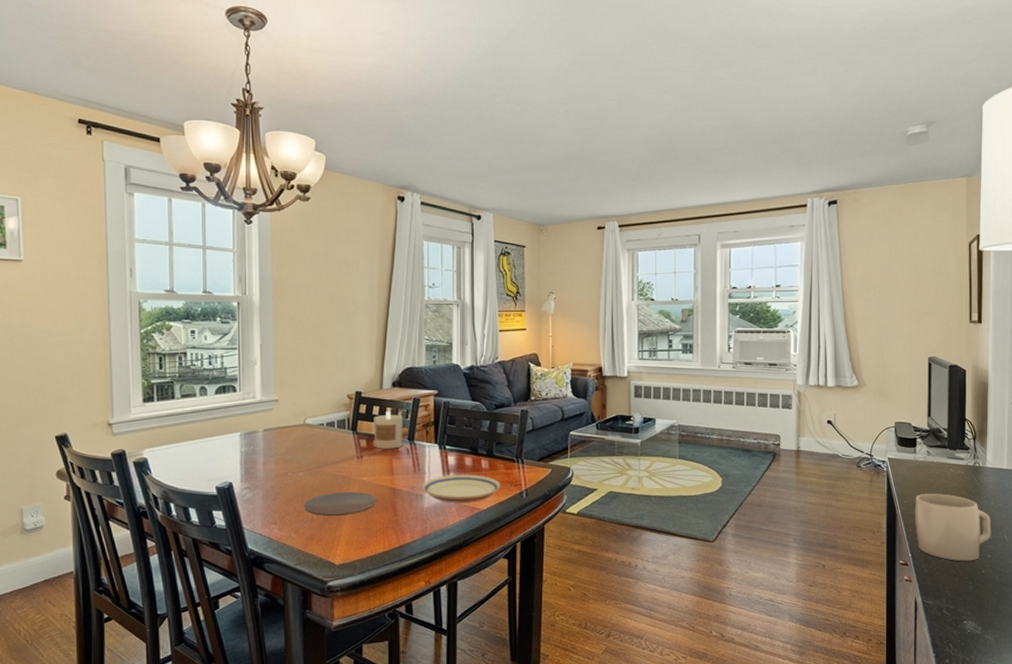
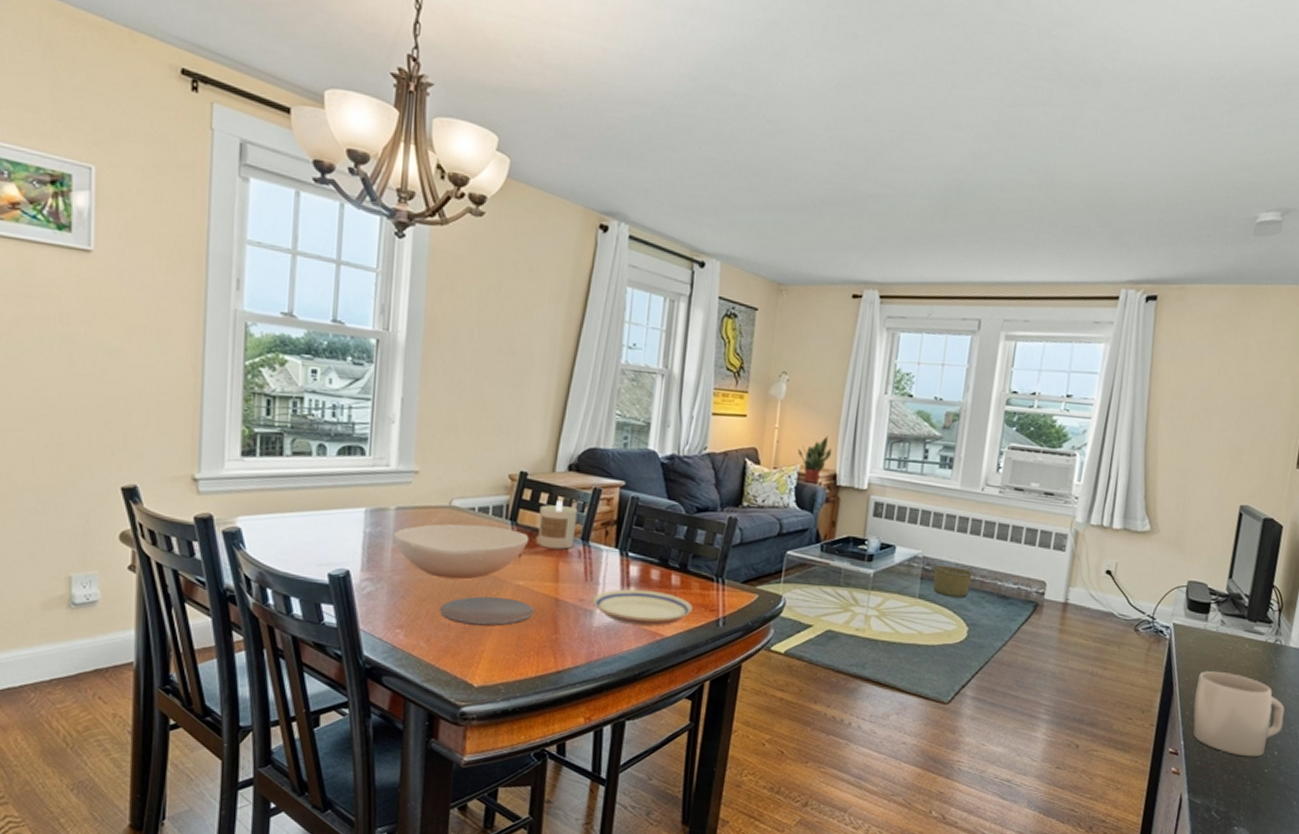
bowl: none [263,436,368,481] -> present [393,523,529,580]
potted plant: none [569,338,596,376] -> present [797,436,832,484]
basket: none [688,430,720,456] -> present [933,564,973,599]

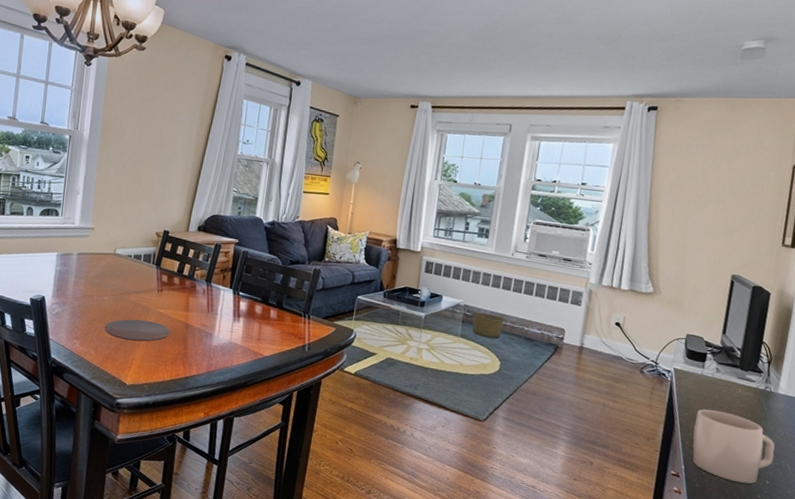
bowl: present [393,523,529,580] -> none [75,266,169,307]
candle: present [537,501,578,550] -> none [174,252,204,288]
plate: present [593,589,693,626] -> none [212,319,286,348]
potted plant: present [797,436,832,484] -> none [367,210,394,246]

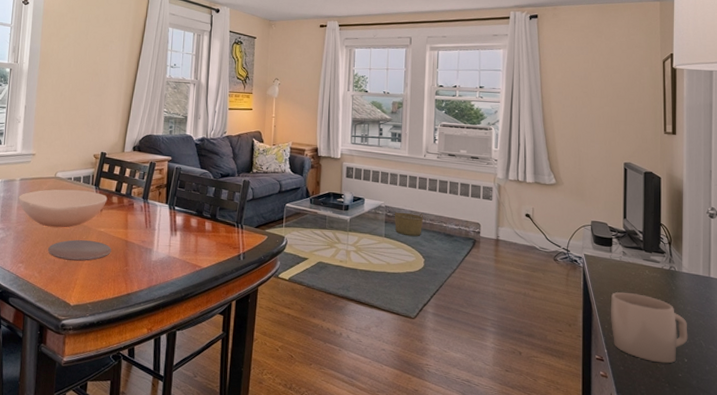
bowl: none [75,266,169,307] -> present [18,189,108,228]

